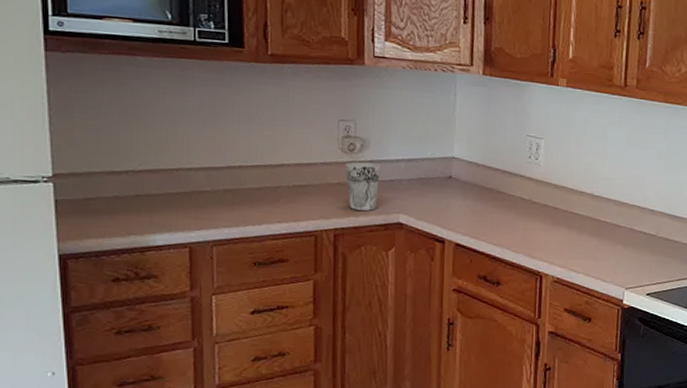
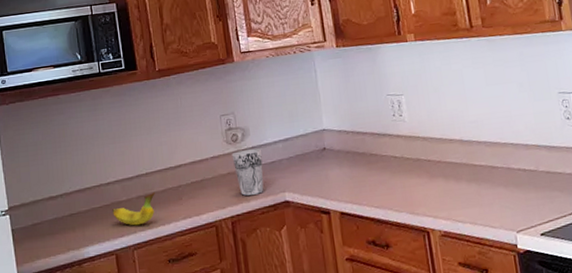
fruit: none [191,187,247,221] -> present [112,191,155,226]

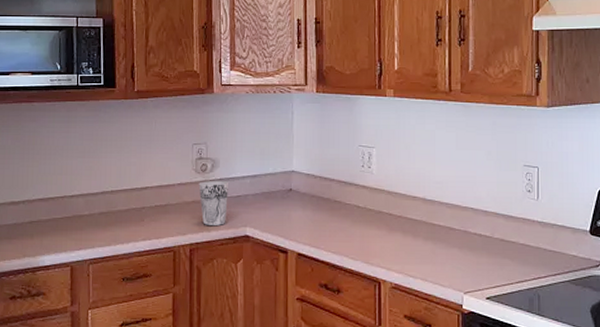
fruit: present [112,191,155,226] -> none [73,210,118,241]

